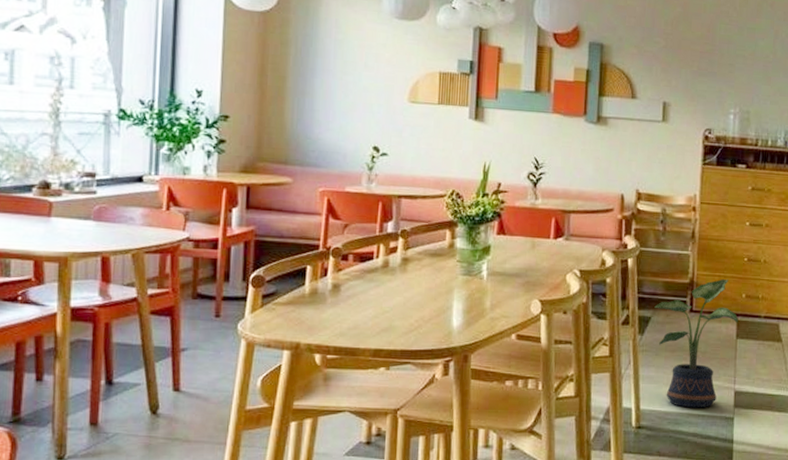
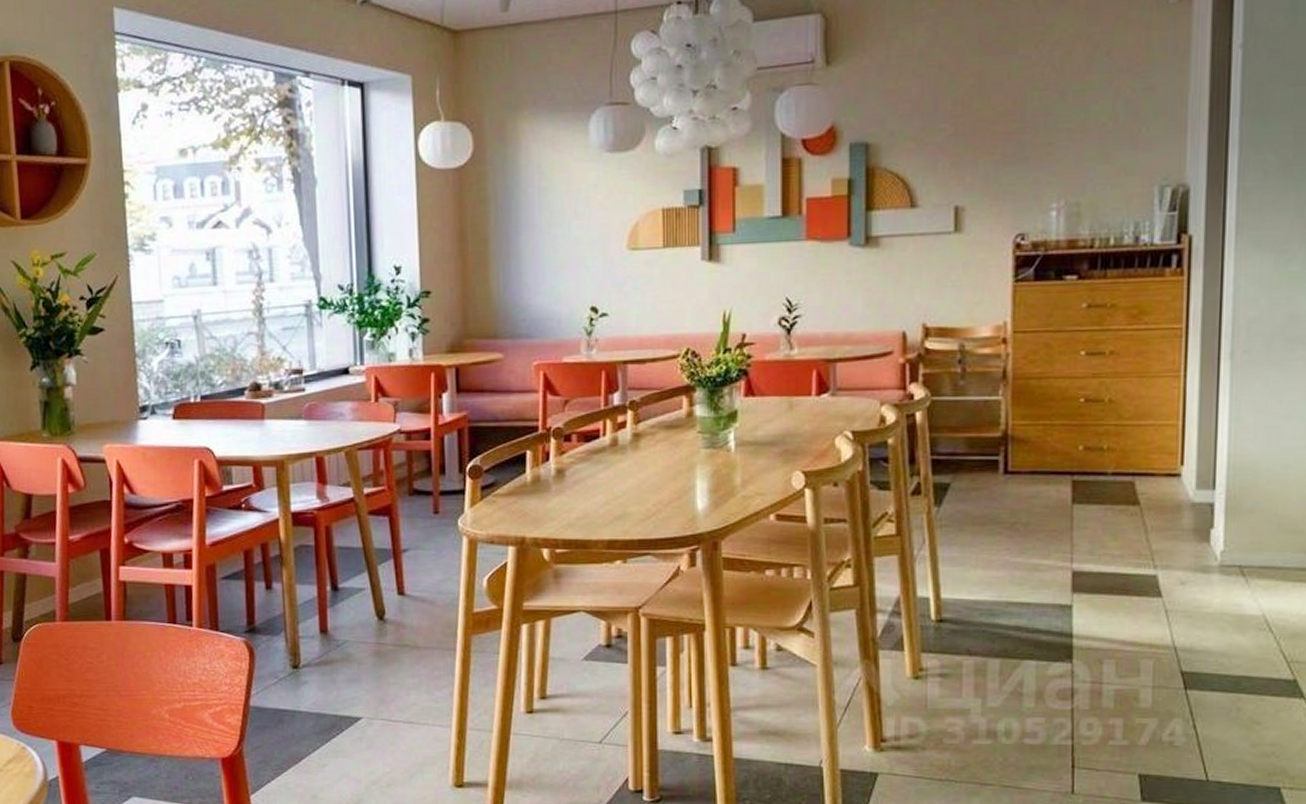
potted plant: present [654,279,739,408] -> none [954,429,1075,595]

